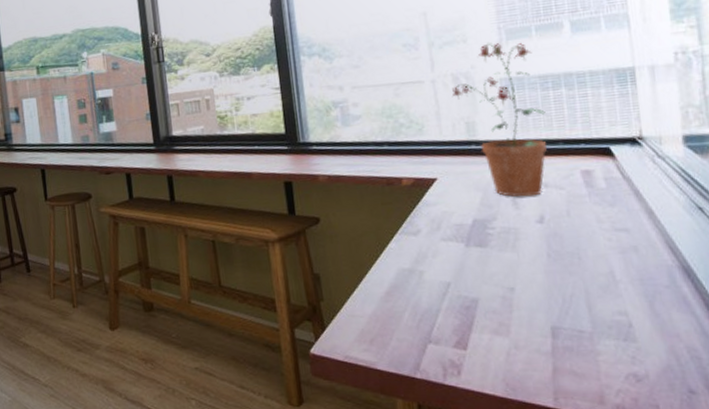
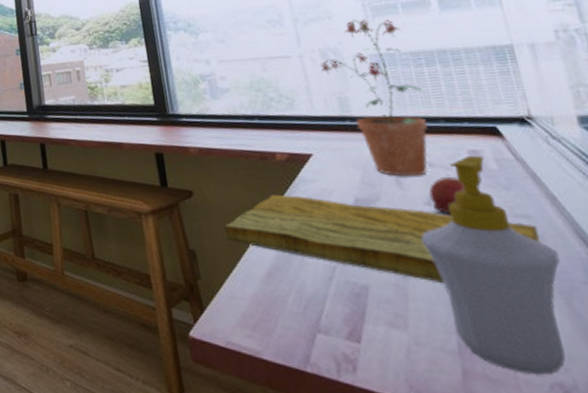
cutting board: none [348,218,635,294] -> present [224,194,541,284]
soap bottle: none [529,175,649,367] -> present [421,155,566,374]
fruit: none [541,196,574,231] -> present [428,177,465,215]

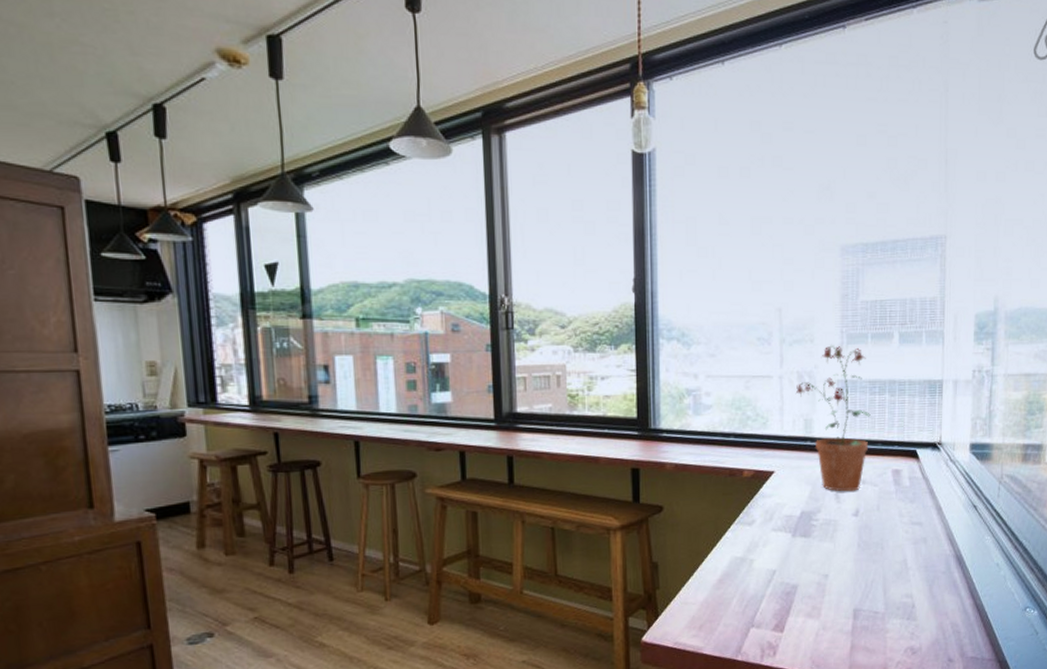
cutting board: present [224,194,541,284] -> none [687,508,924,580]
soap bottle: present [421,155,566,374] -> none [844,474,932,643]
fruit: present [428,177,465,215] -> none [857,492,883,524]

